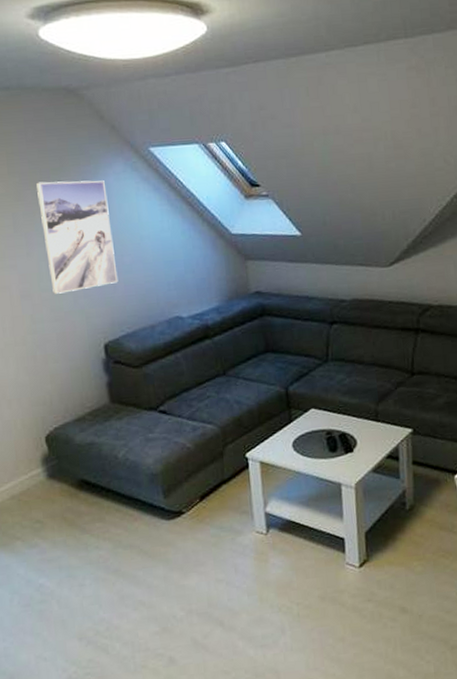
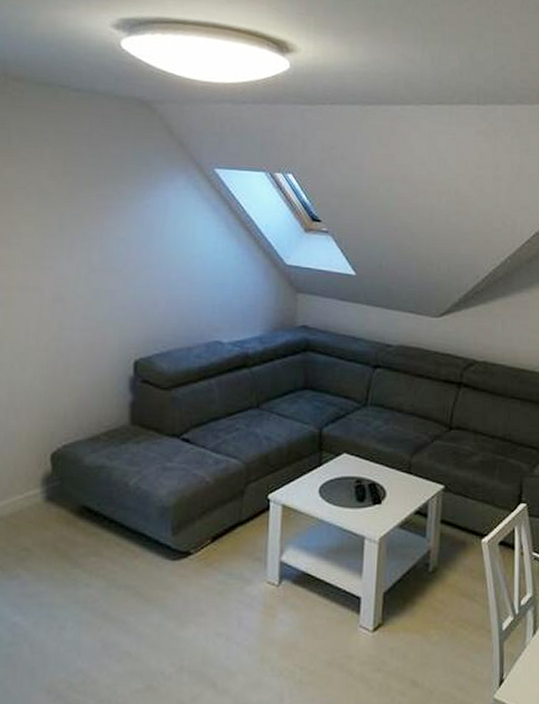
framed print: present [36,180,118,294] -> none [88,186,164,302]

